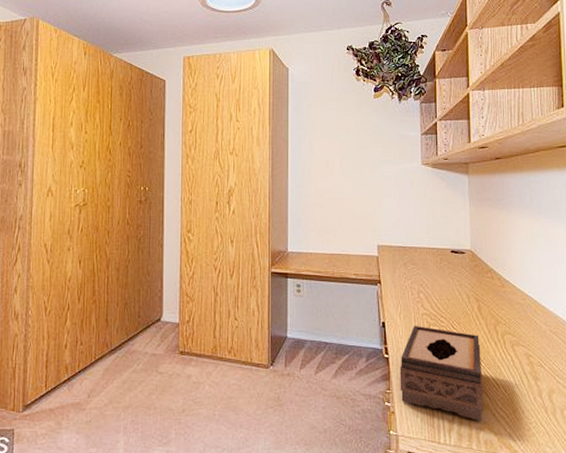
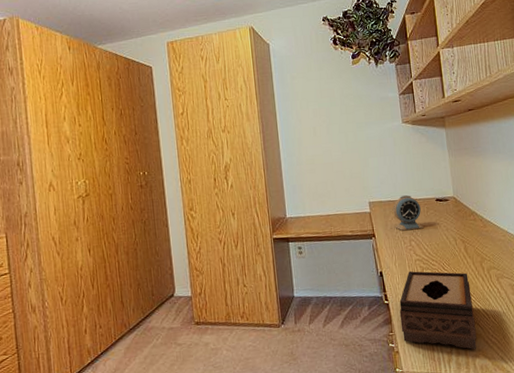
alarm clock: none [402,243,435,280] -> present [393,195,424,231]

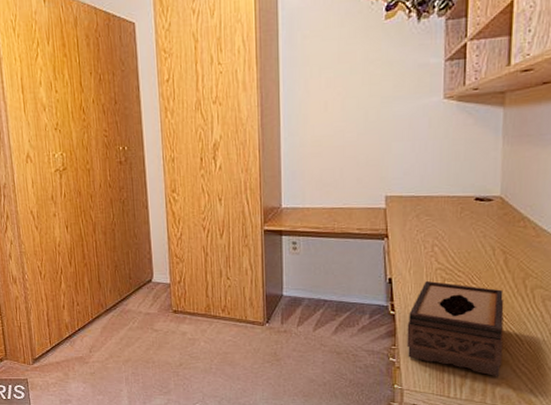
alarm clock: present [393,195,424,231] -> none [414,191,453,233]

